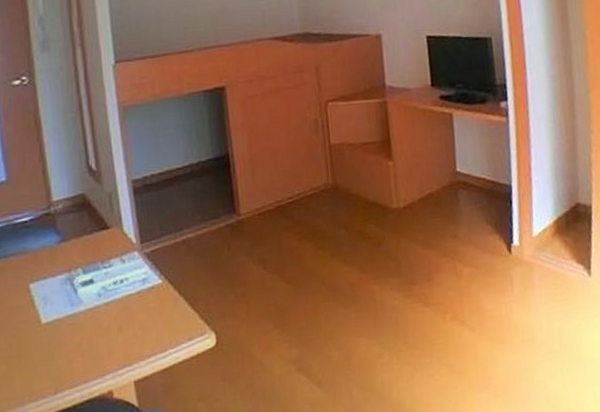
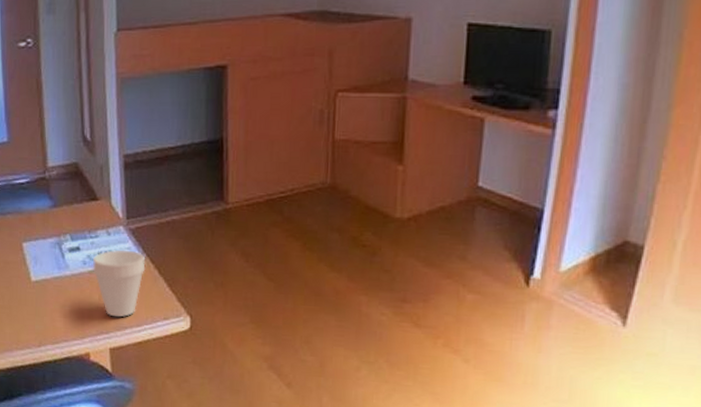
cup: none [108,275,165,347] -> present [92,250,146,318]

